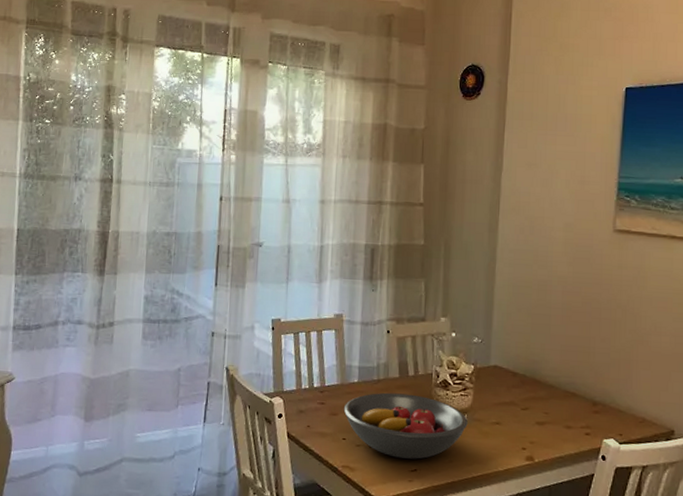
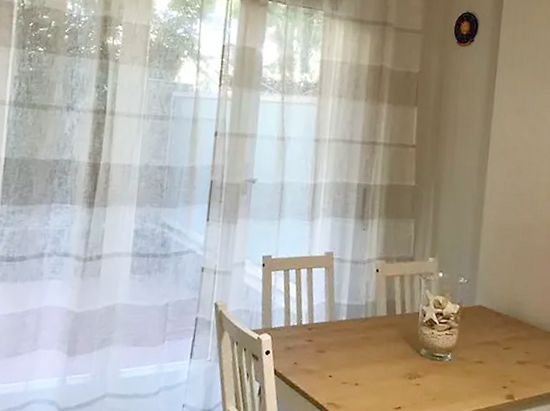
fruit bowl: present [343,392,468,459] -> none [330,330,452,397]

